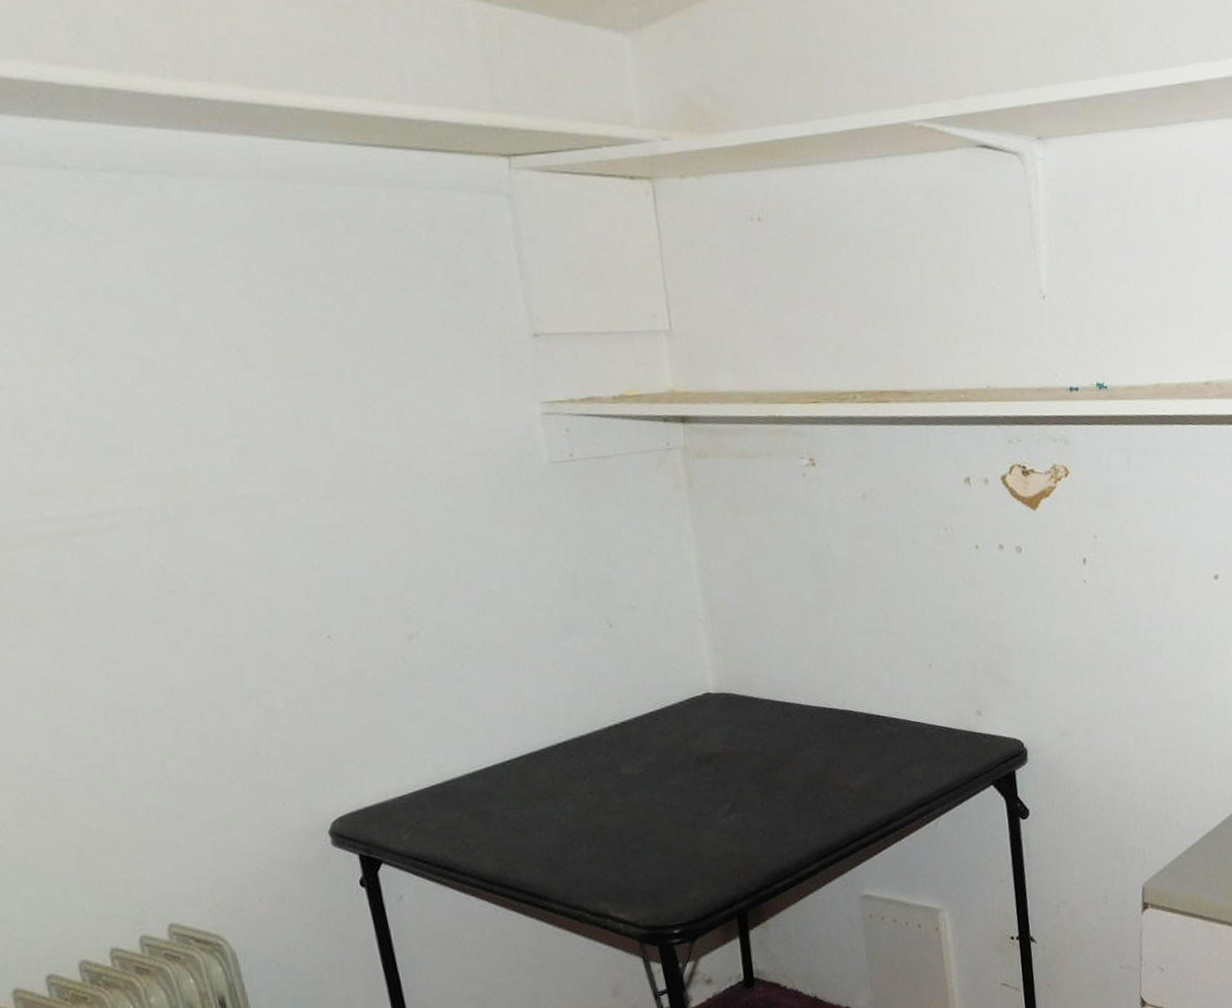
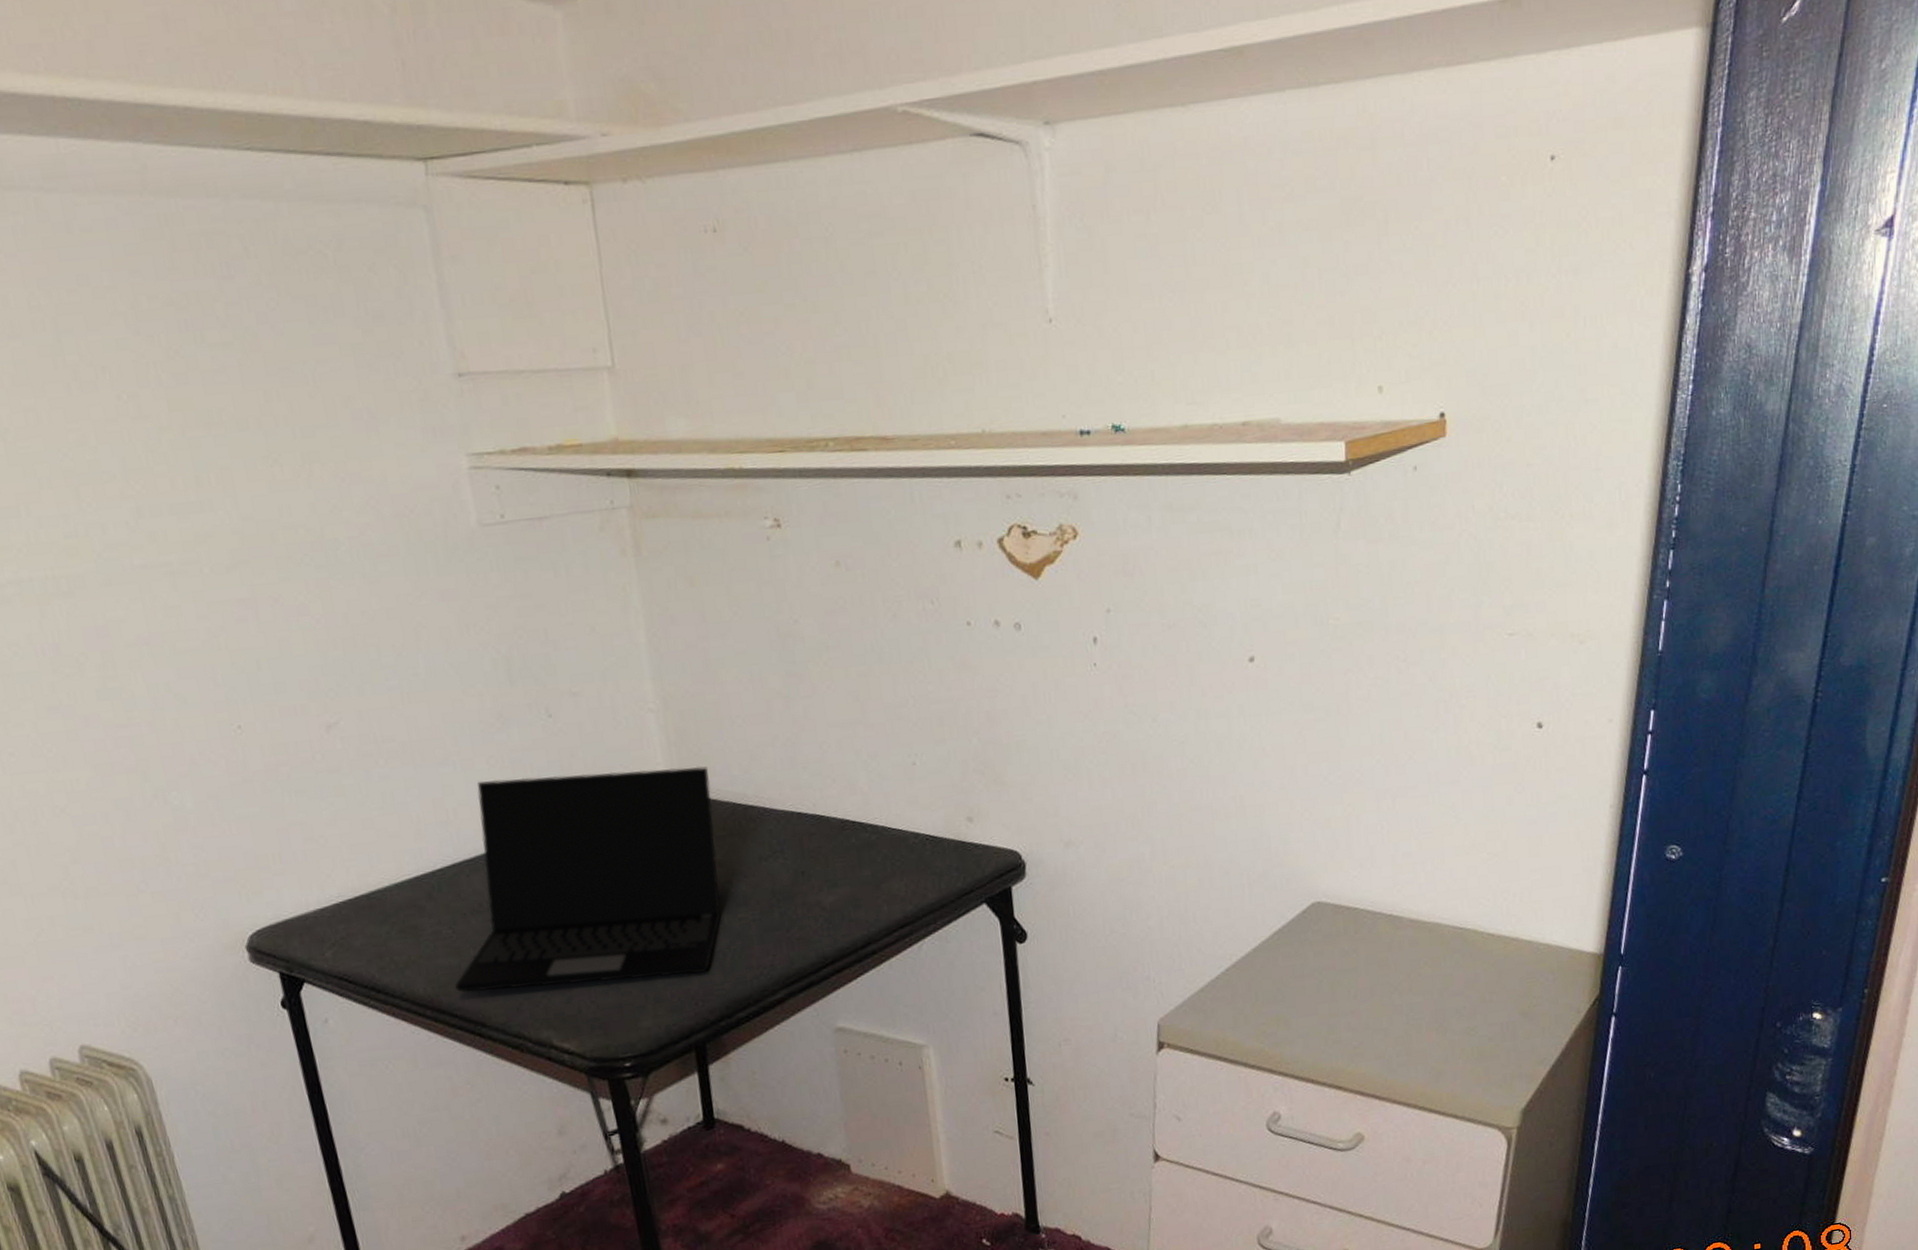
laptop: none [521,668,761,870] -> present [455,766,721,992]

